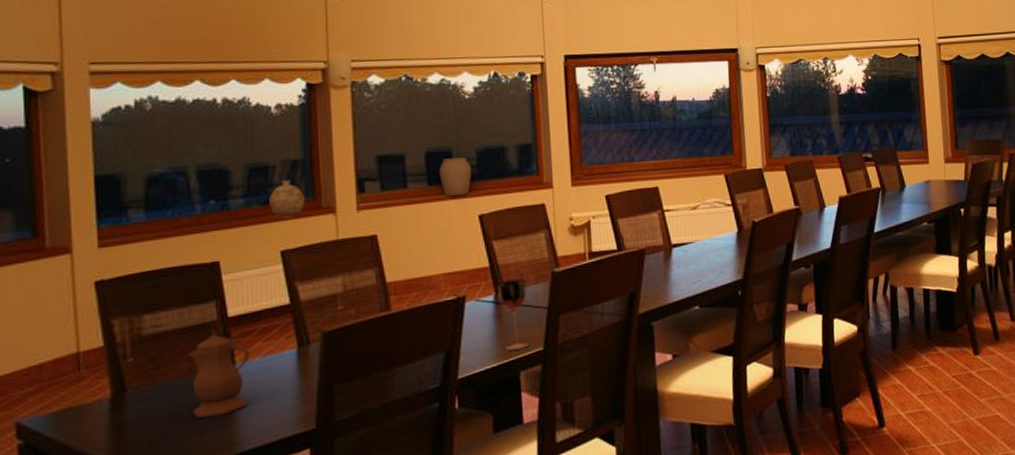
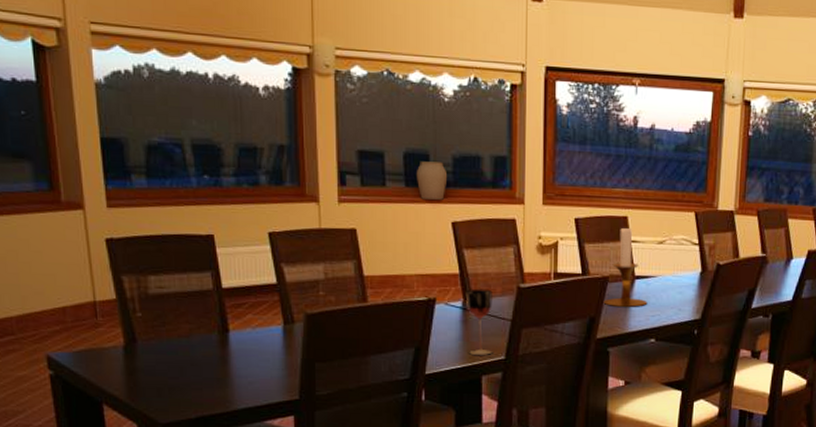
teapot: present [186,331,250,418] -> none [187,298,242,375]
decorative vase: present [269,180,305,219] -> none [258,163,290,202]
candlestick: none [642,198,688,279] -> present [603,228,648,307]

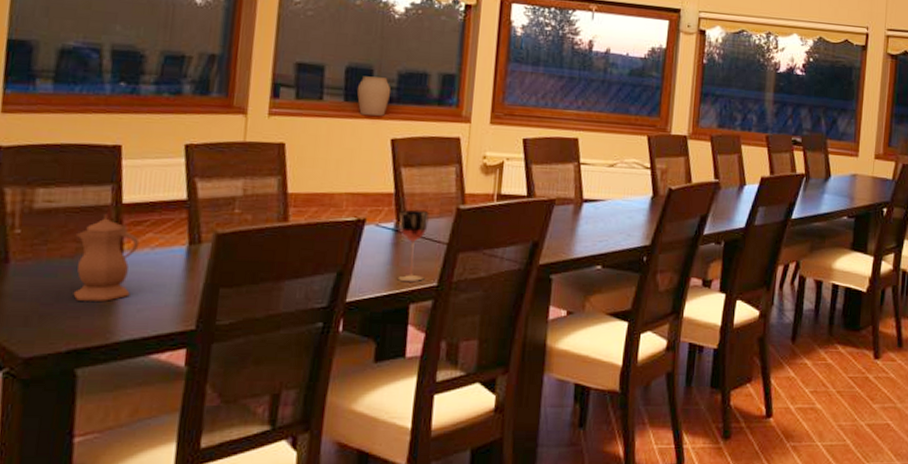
teapot: none [187,298,242,375] -> present [73,215,140,301]
candlestick: present [603,228,648,307] -> none [548,150,595,232]

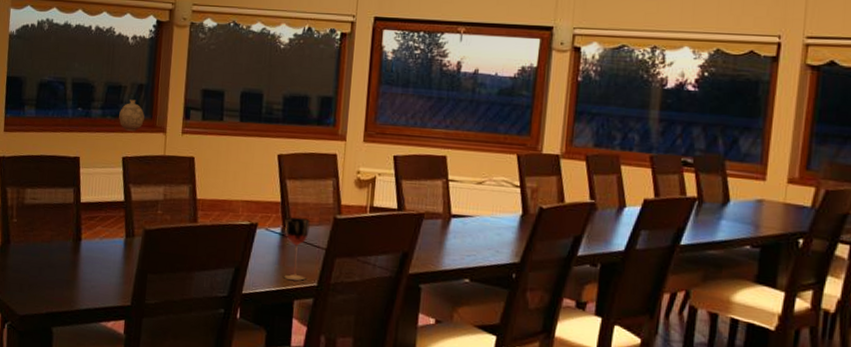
teapot: present [73,215,140,301] -> none [50,211,93,278]
decorative vase: none [180,73,217,113] -> present [119,99,145,132]
vase: present [356,76,391,116] -> none [250,100,278,134]

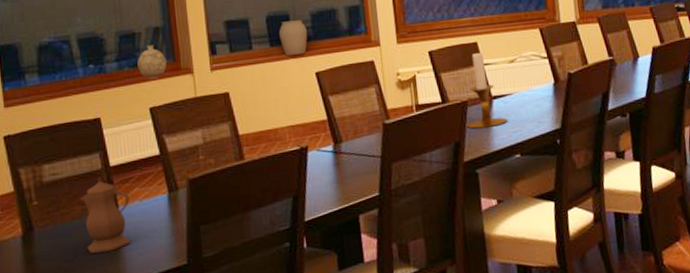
teapot: none [50,211,93,278] -> present [79,178,131,254]
vase: none [250,100,278,134] -> present [278,19,308,56]
wineglass: present [284,217,310,281] -> none [335,130,367,196]
candlestick: none [417,167,463,246] -> present [465,53,508,129]

